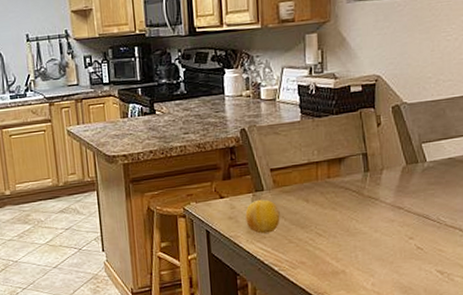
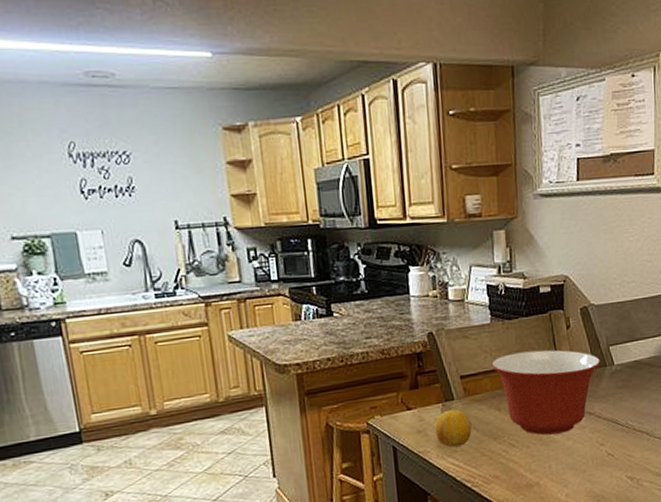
mixing bowl: none [301,146,411,227] -> present [491,350,600,435]

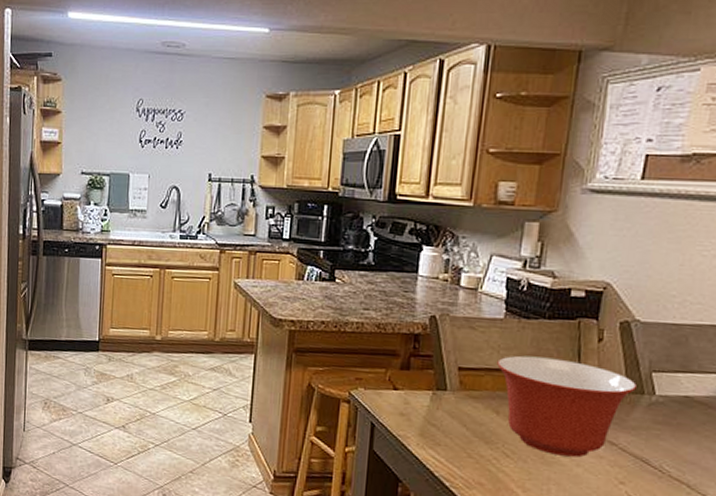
fruit: present [435,409,472,448] -> none [419,399,462,441]

